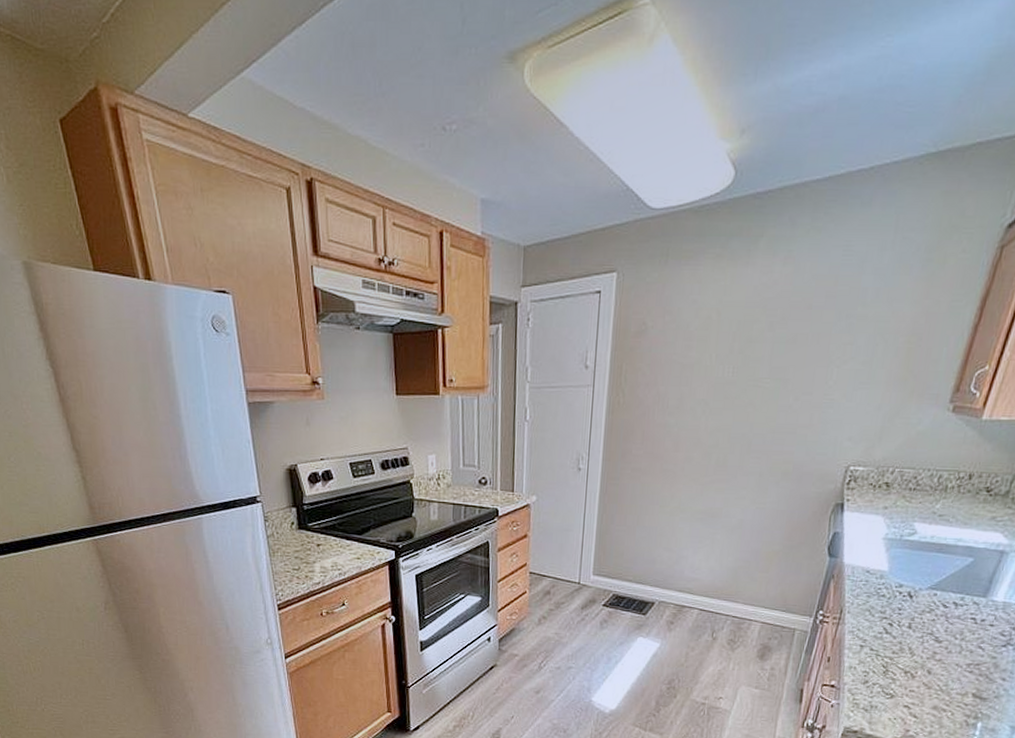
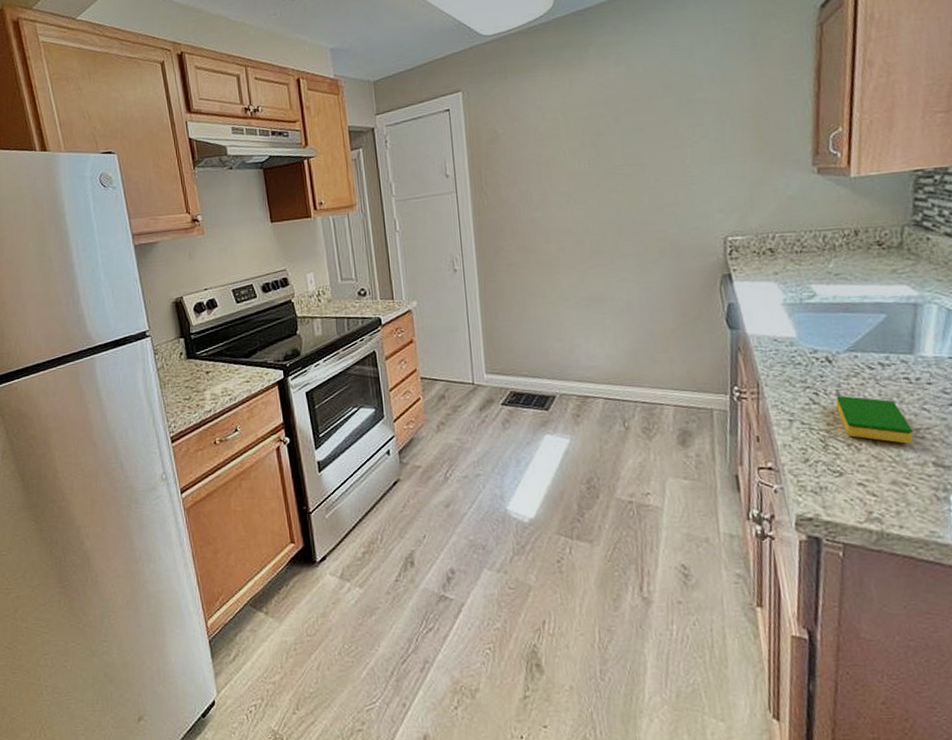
dish sponge: none [904,629,965,676] -> present [835,396,913,444]

